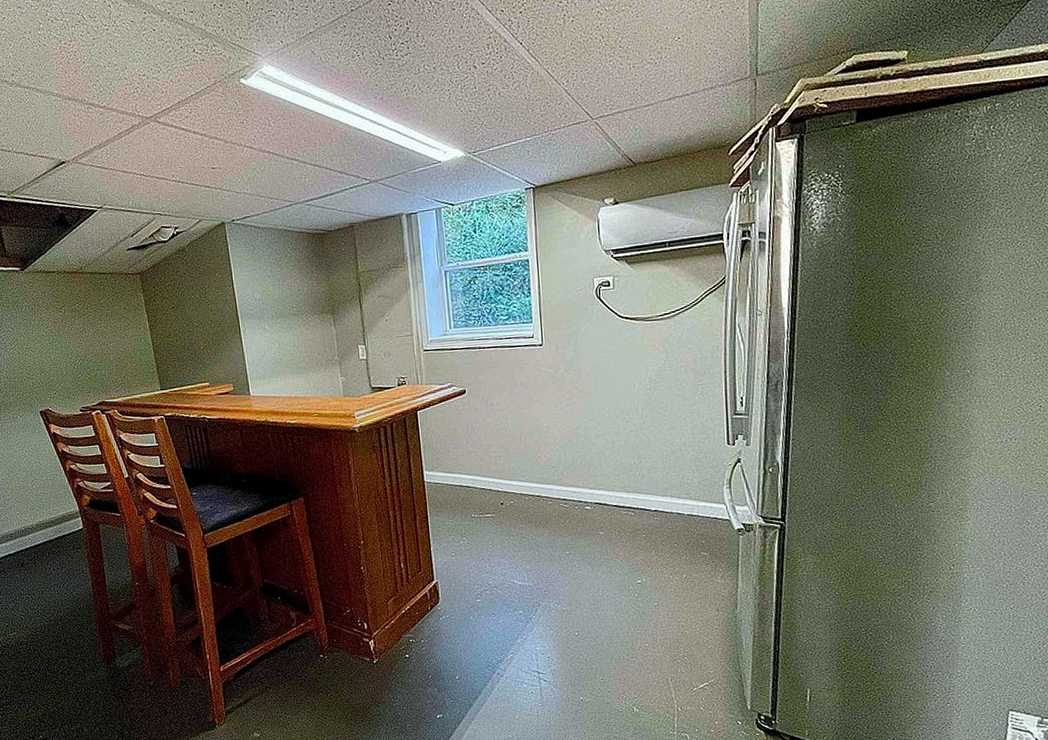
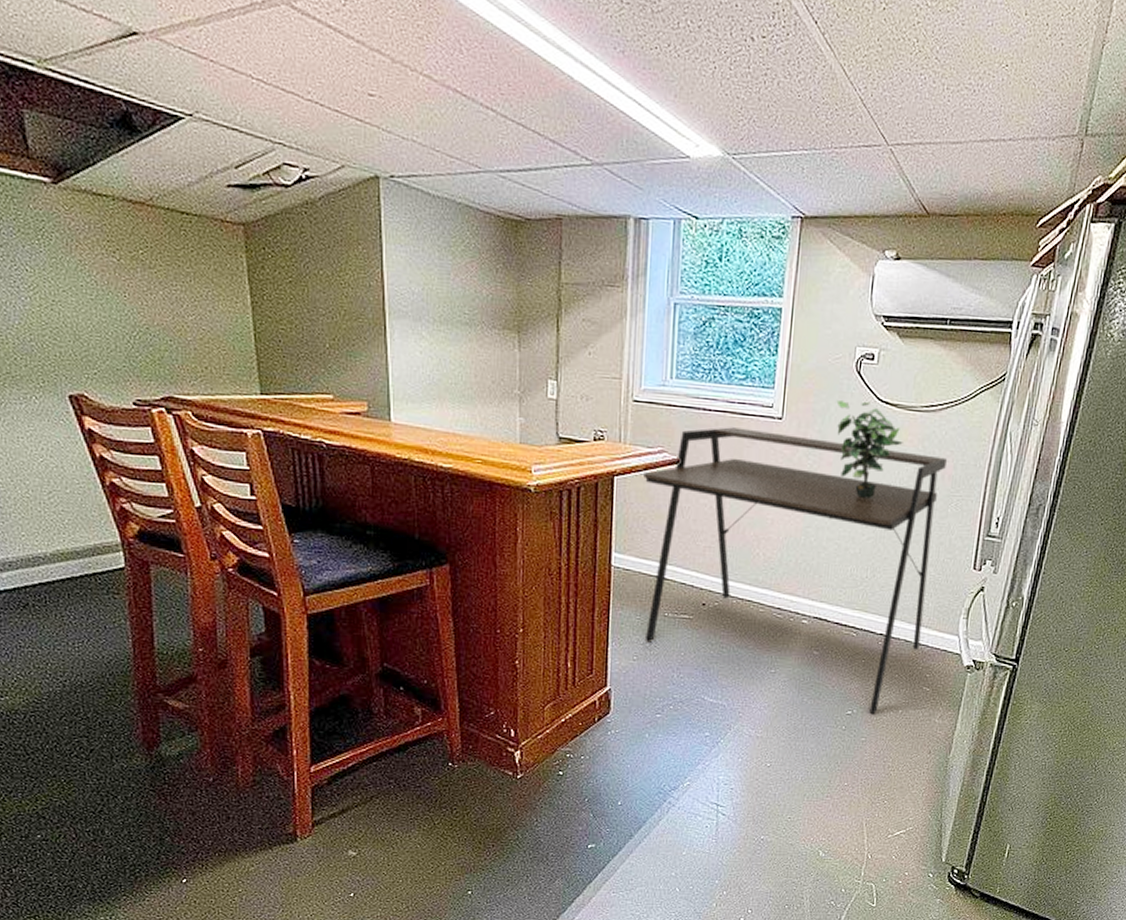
desk: none [439,354,691,580] -> present [643,427,947,713]
potted plant: none [584,319,646,399] -> present [836,399,903,498]

